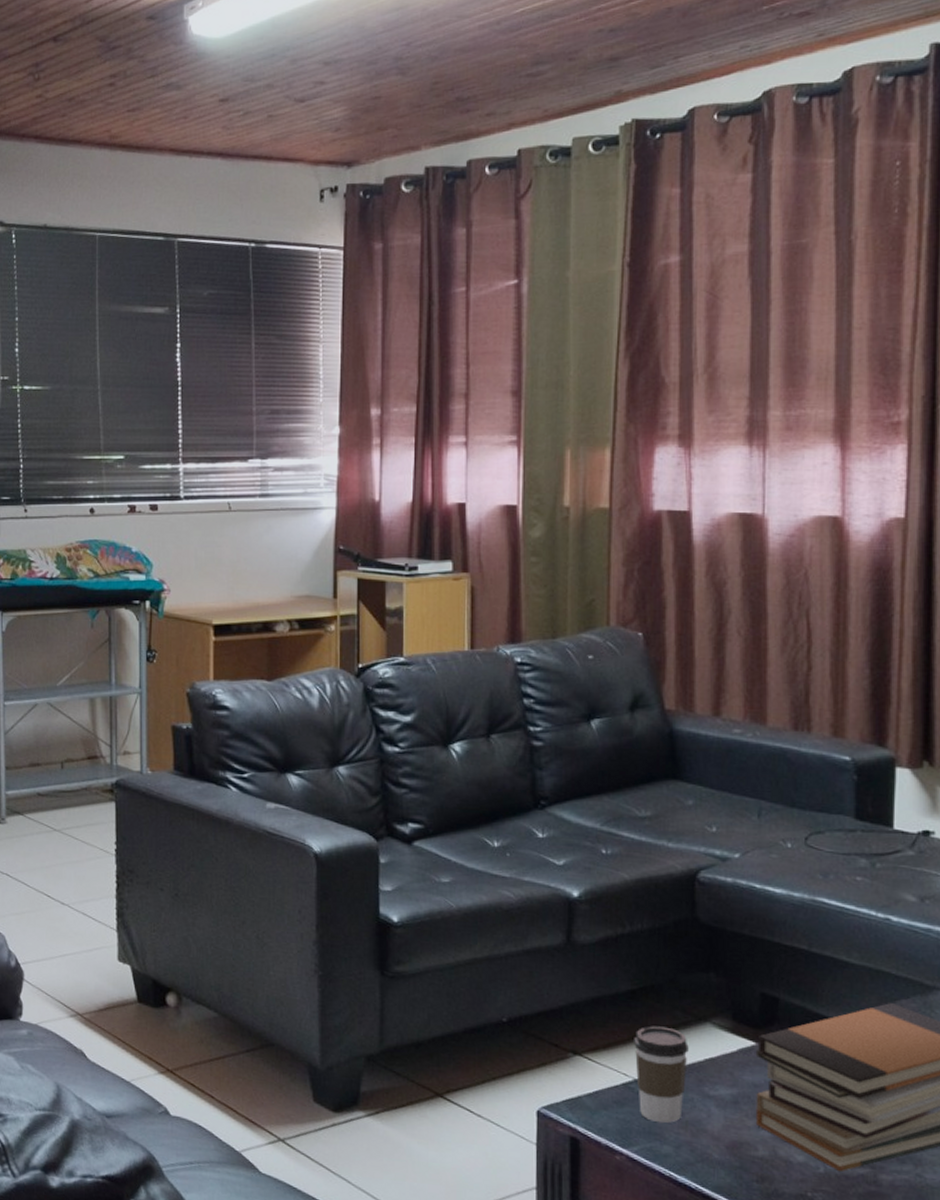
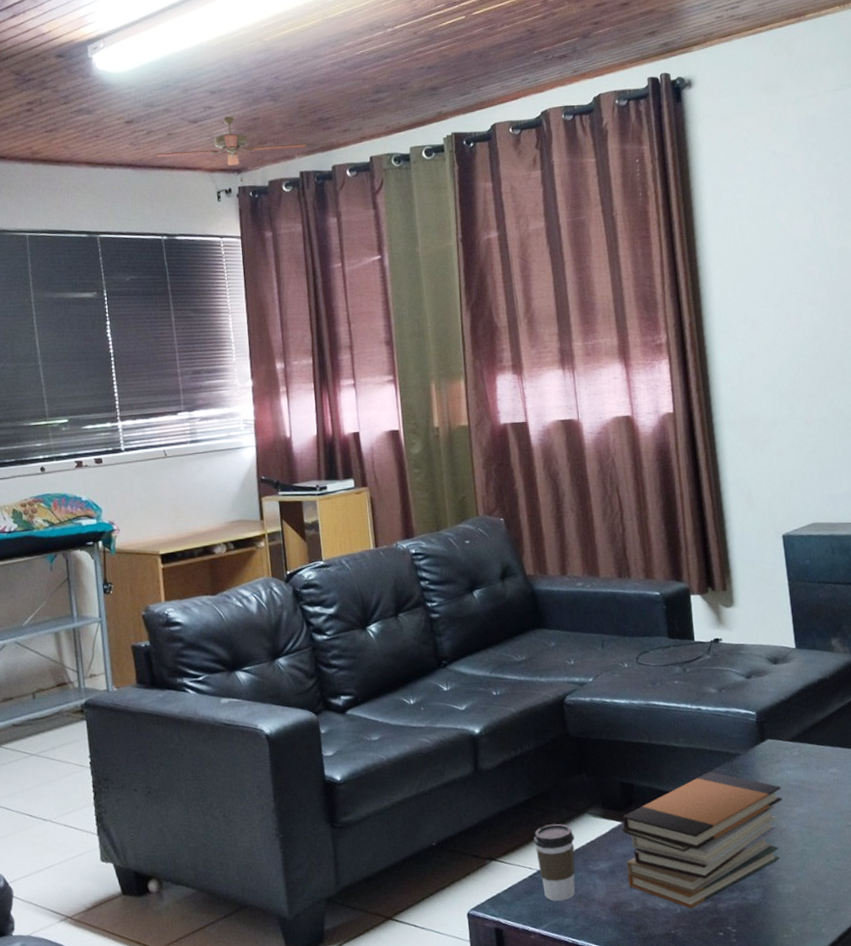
ceiling fan: none [251,94,438,179] -> present [156,116,307,183]

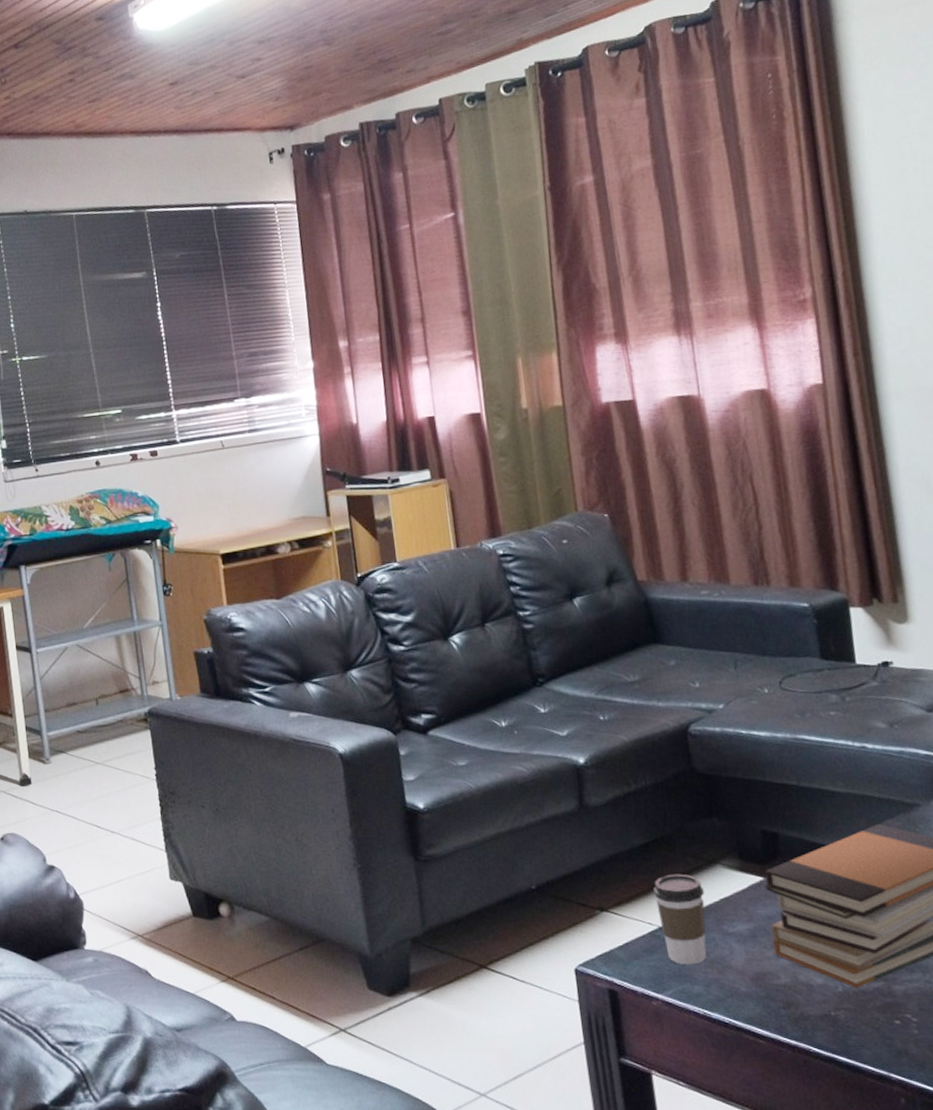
ceiling fan: present [156,116,307,183] -> none [202,66,367,141]

